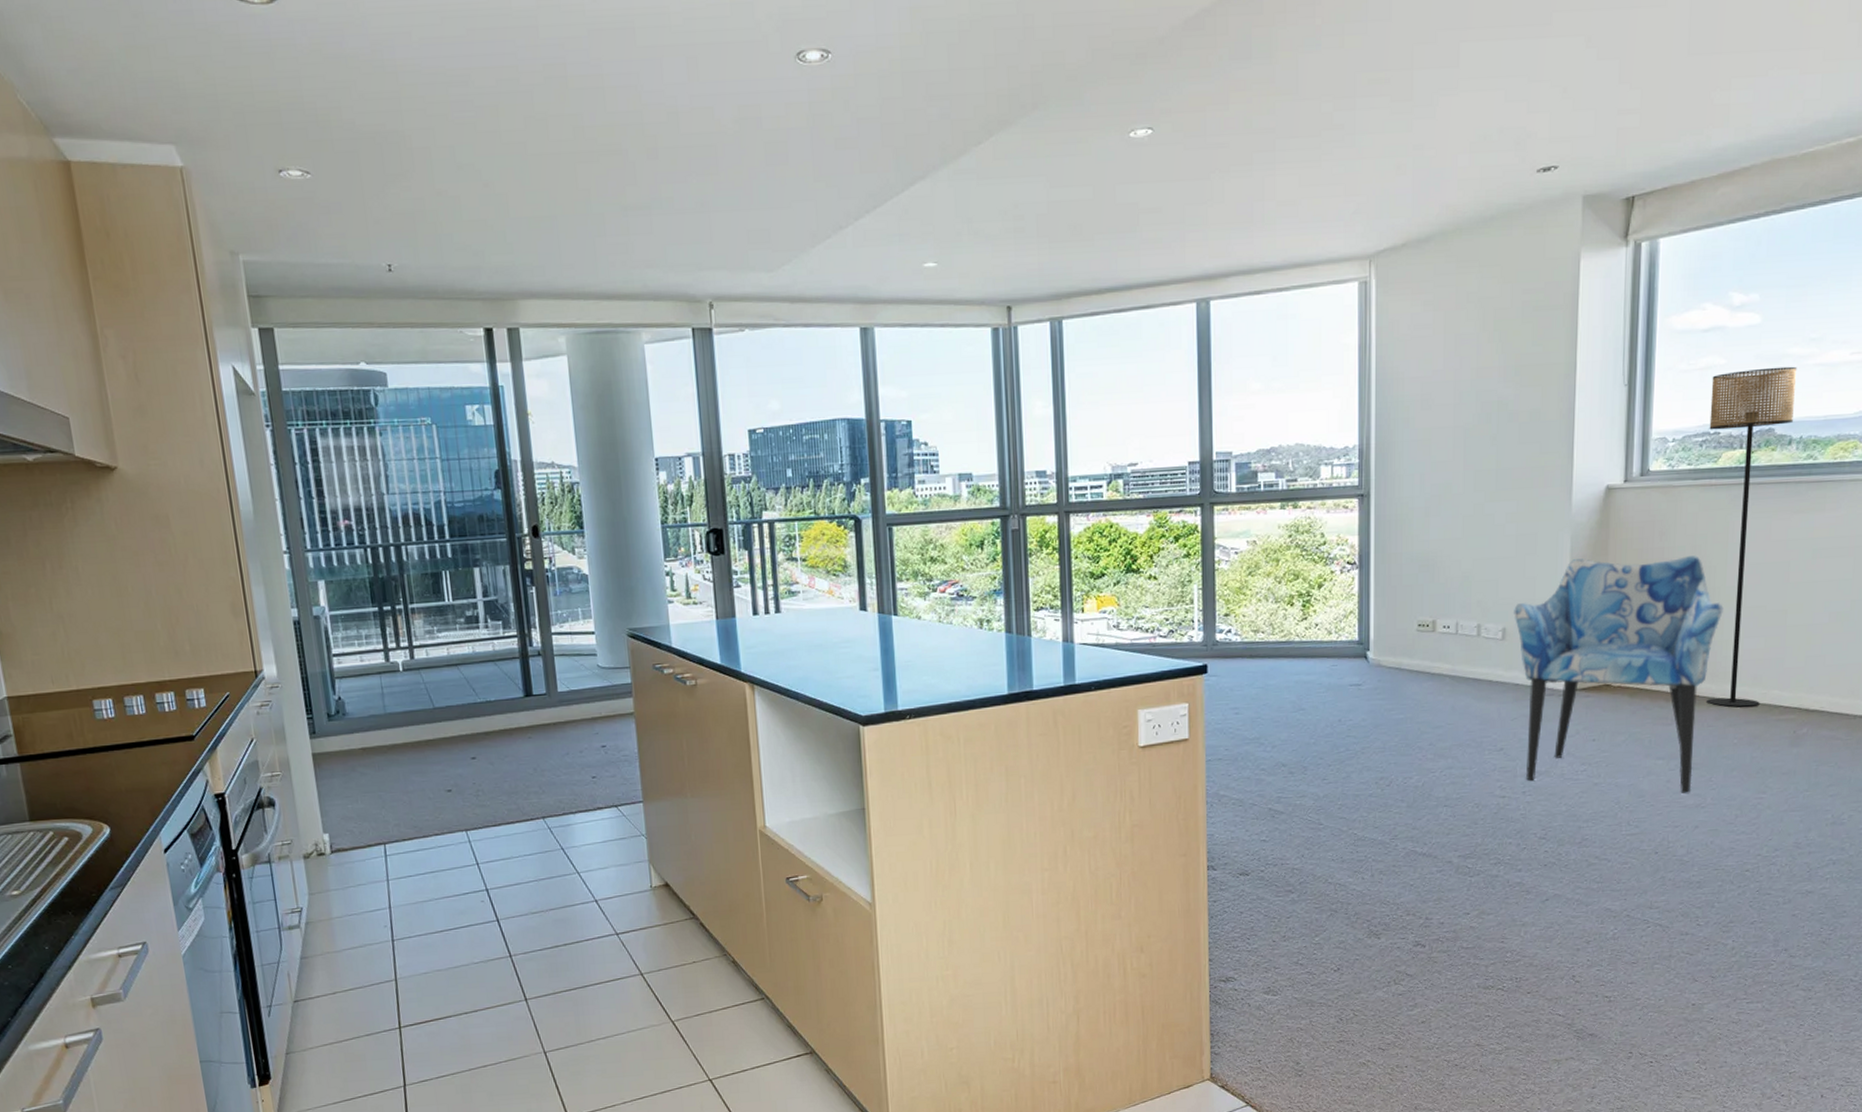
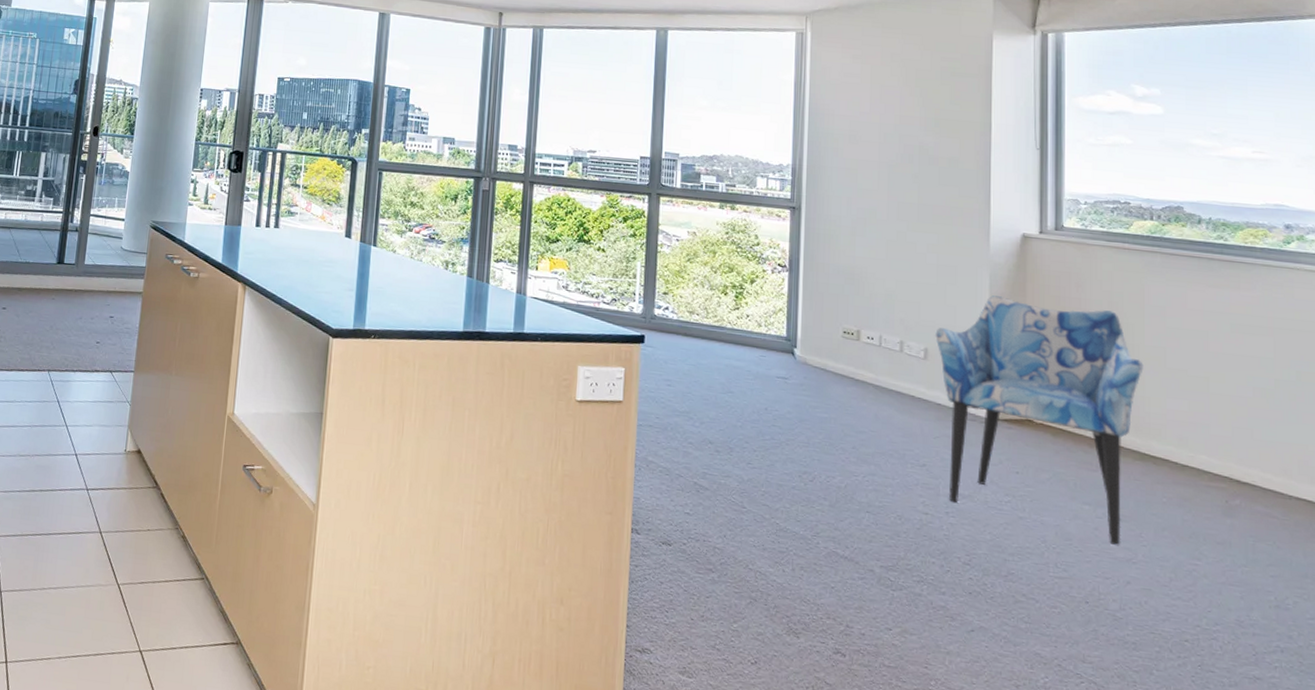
floor lamp: present [1707,366,1798,708] -> none [1119,151,1202,468]

